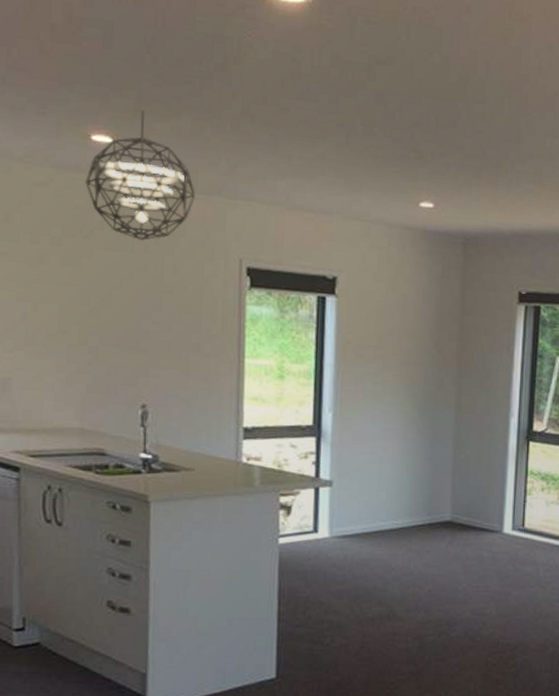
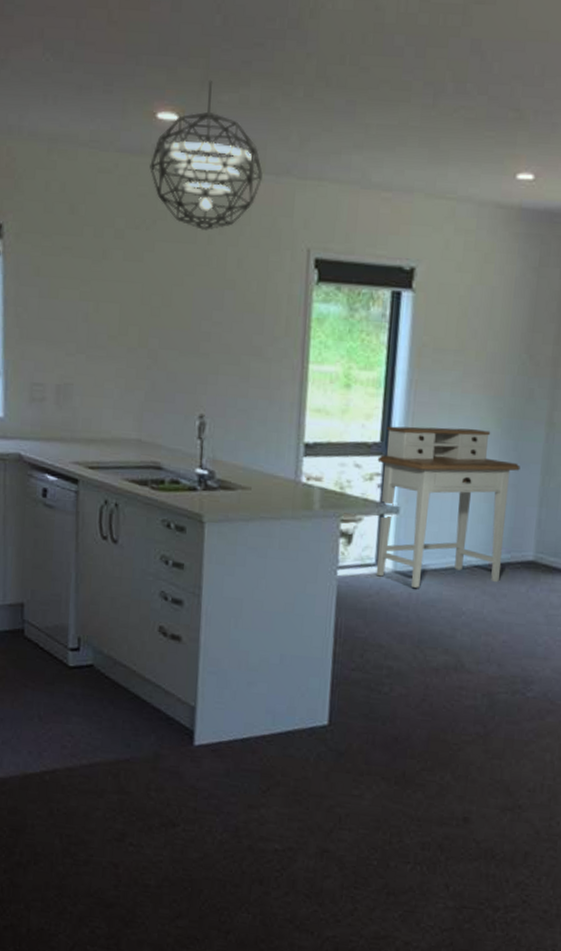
desk: none [311,411,435,550] -> present [376,426,521,588]

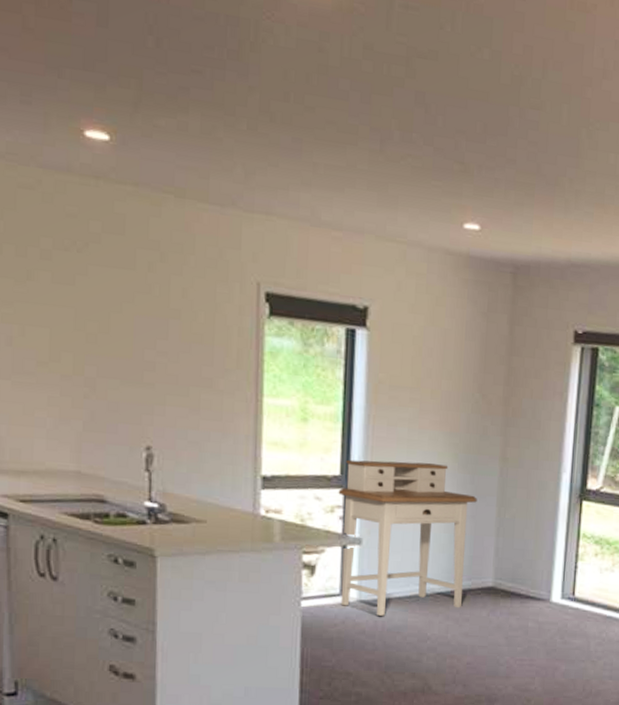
pendant light: present [150,79,263,230] -> none [79,102,206,257]

